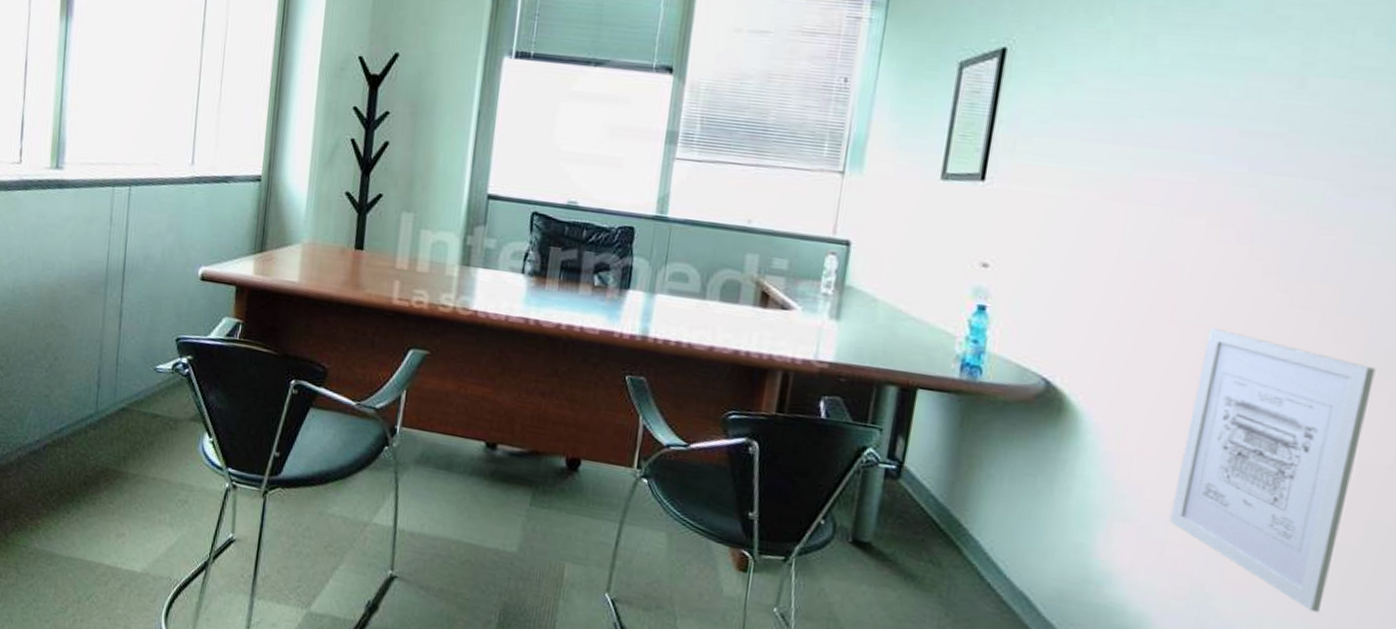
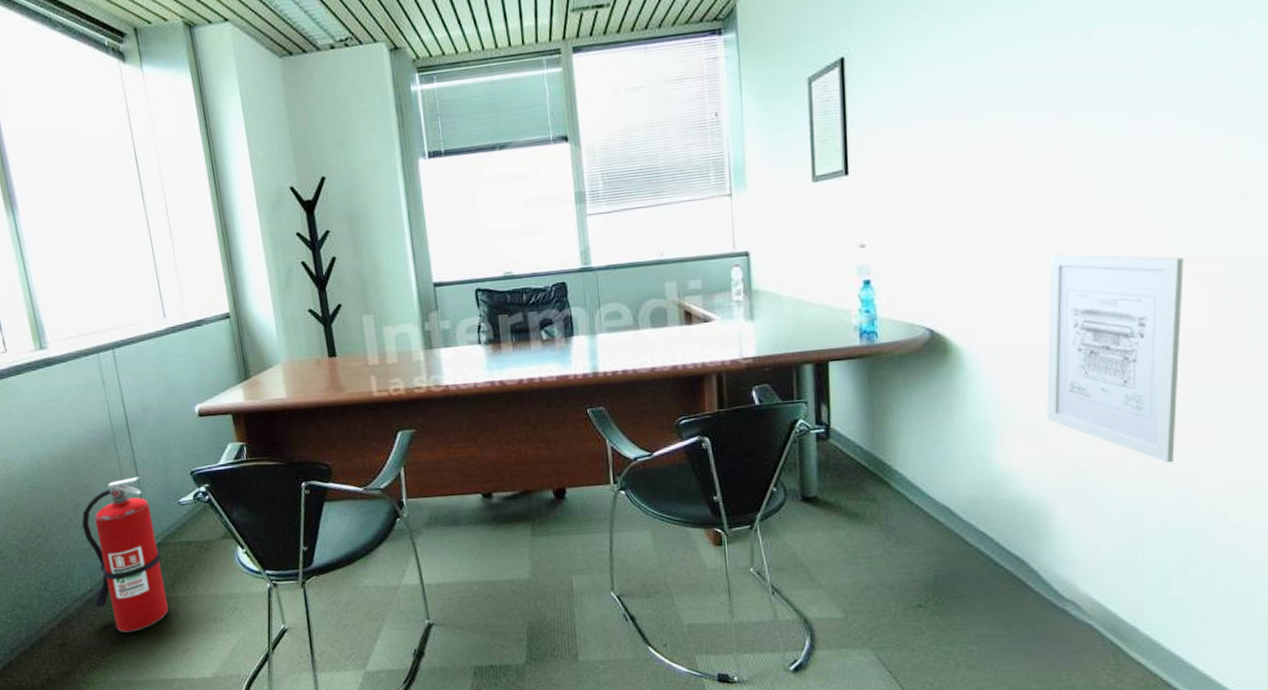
fire extinguisher: none [37,328,124,500] -> present [82,476,169,633]

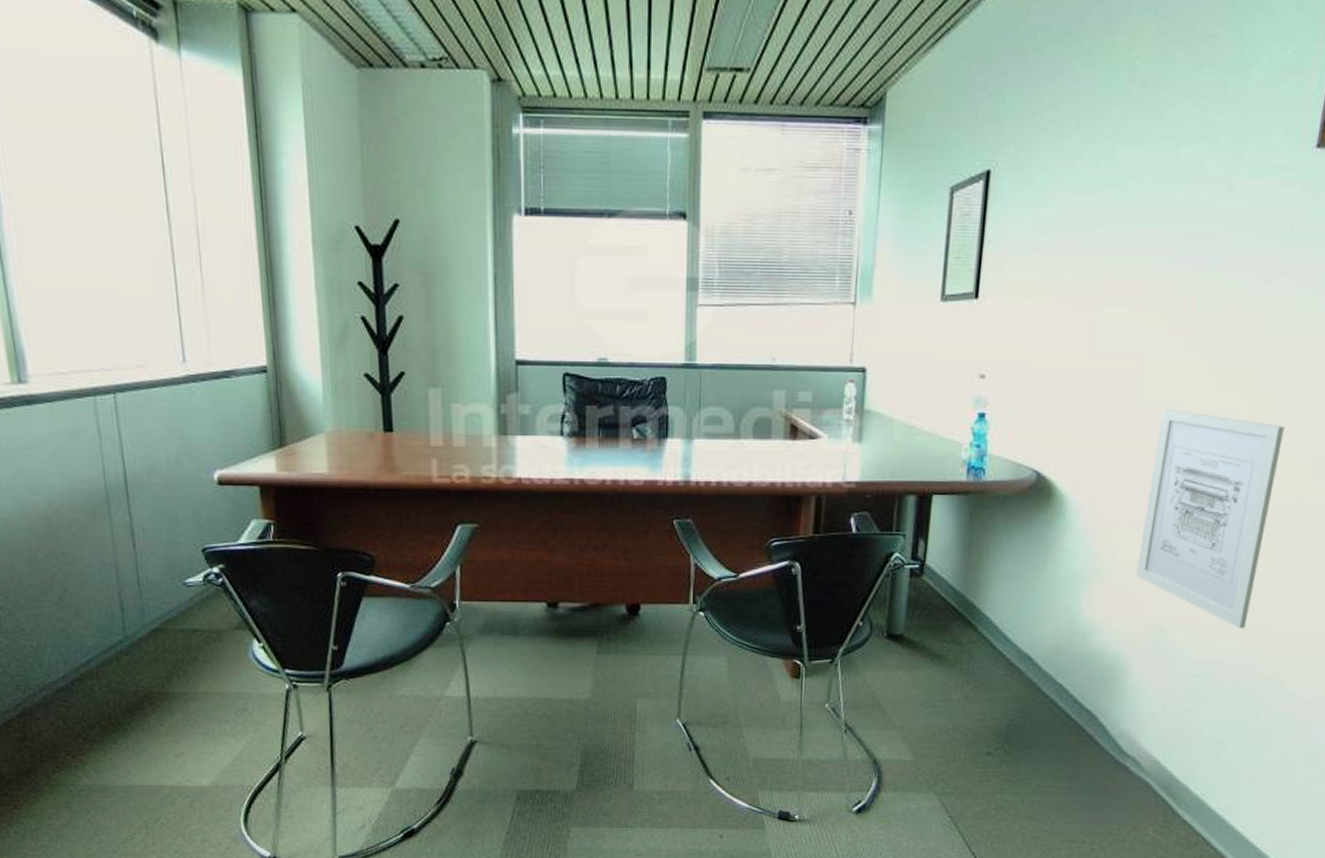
fire extinguisher: present [82,476,169,633] -> none [58,548,161,729]

